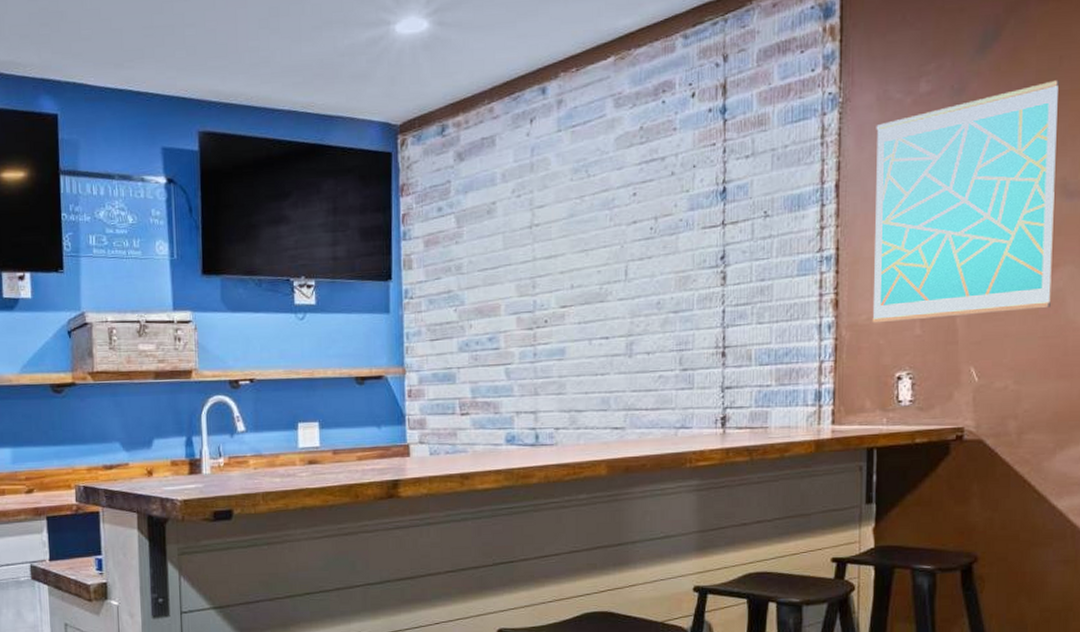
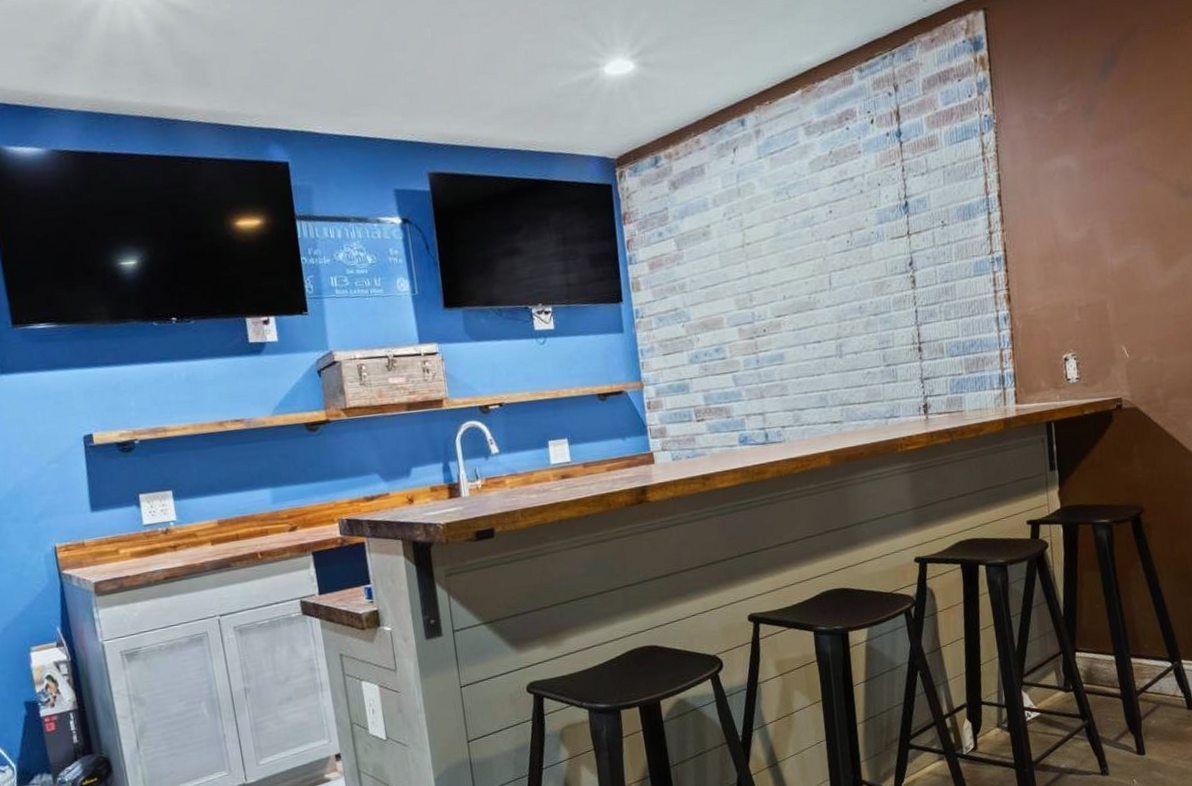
wall art: present [872,80,1060,323] -> none [1026,98,1179,314]

